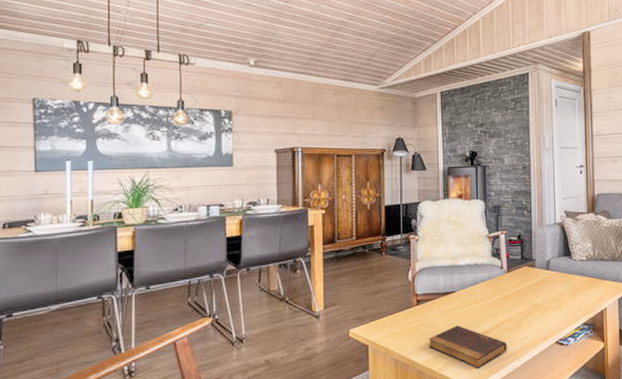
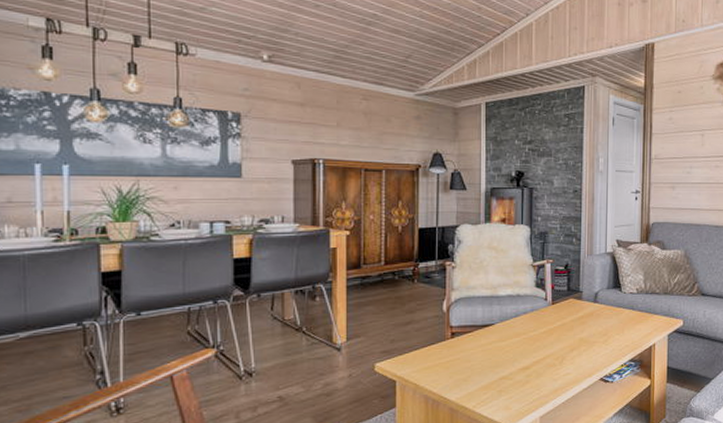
book: present [428,325,507,368] -> none [463,360,548,406]

